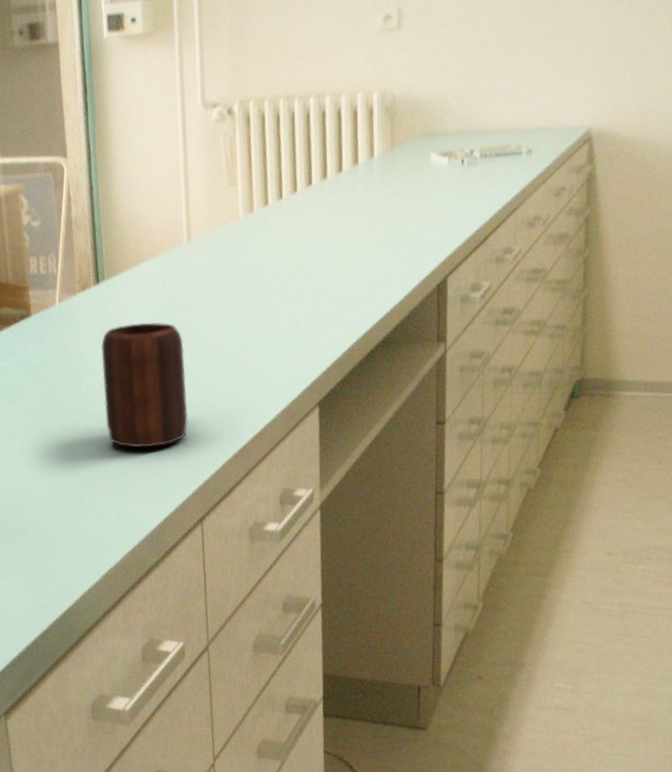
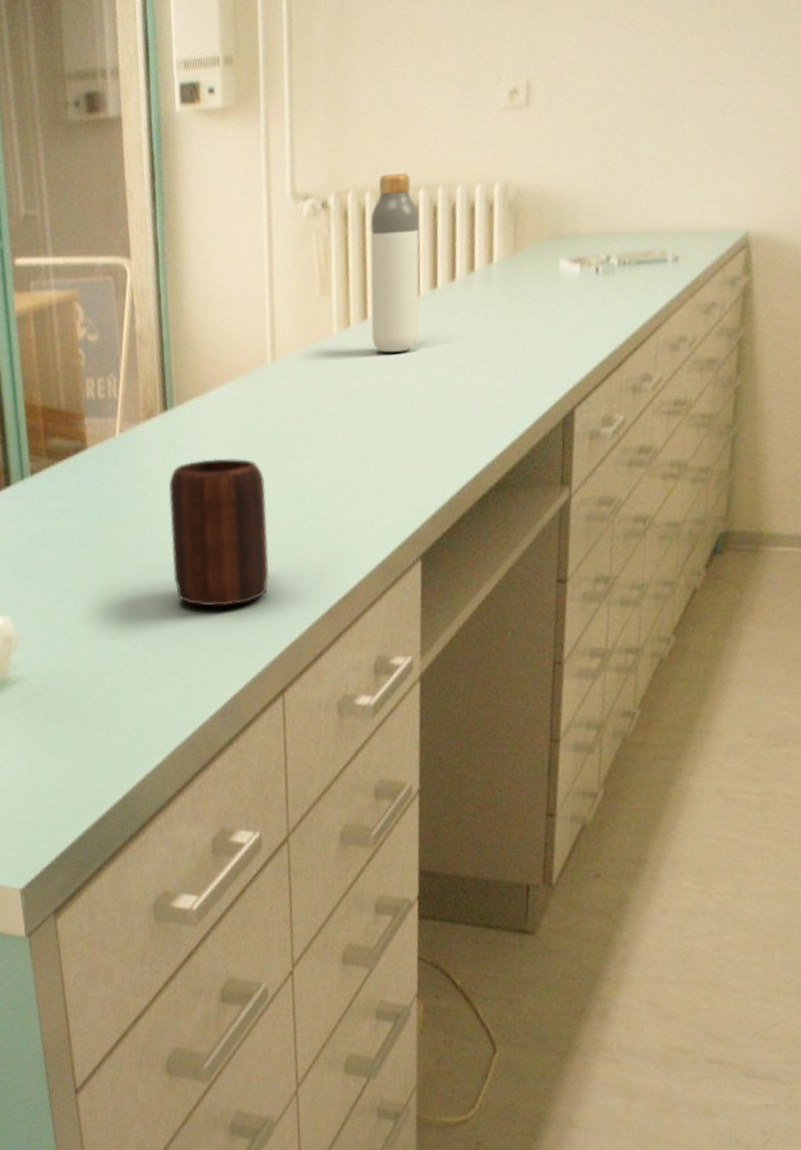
bottle: none [269,84,313,233] -> present [370,173,420,353]

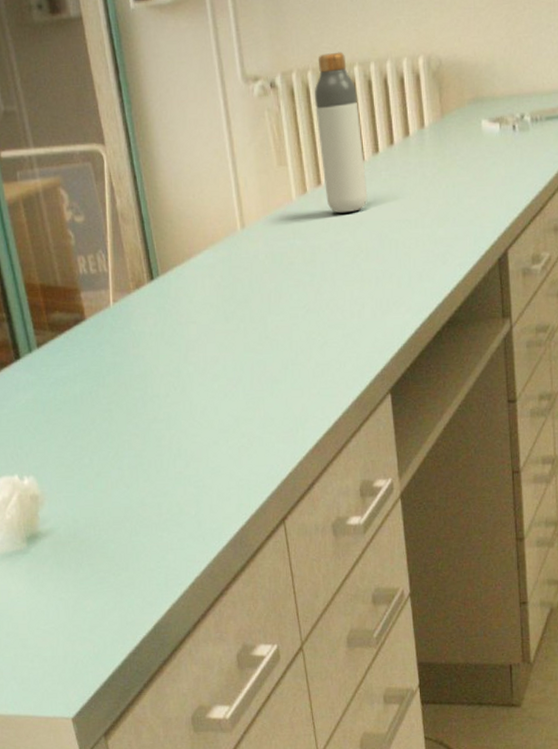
mug: present [168,458,269,607] -> none [162,317,261,451]

